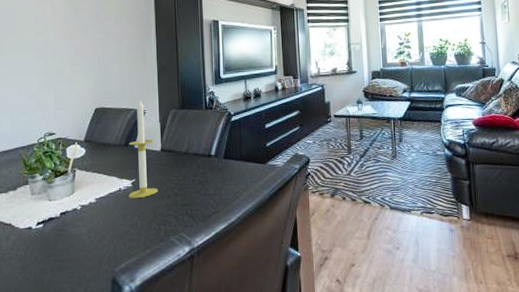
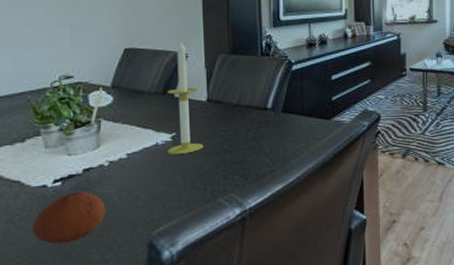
fruit: none [19,233,78,280] -> present [32,192,106,244]

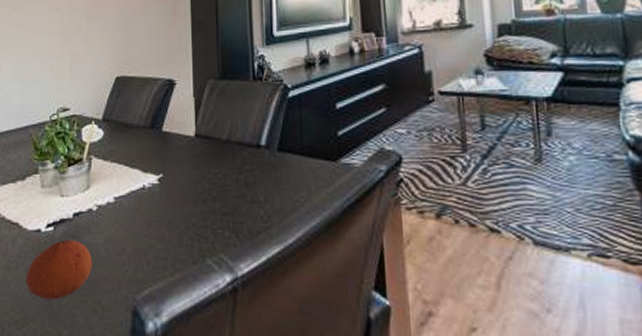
candle: present [167,40,204,154] -> none [154,65,192,200]

